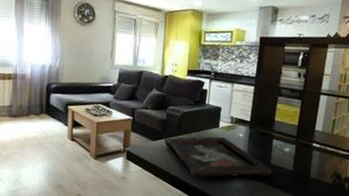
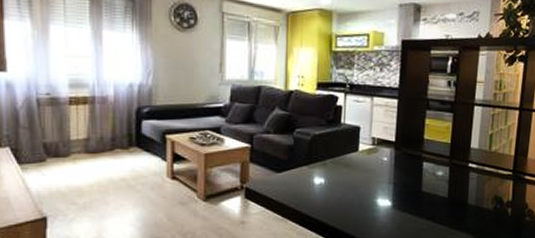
decorative tray: present [164,136,273,178] -> none [291,163,425,215]

